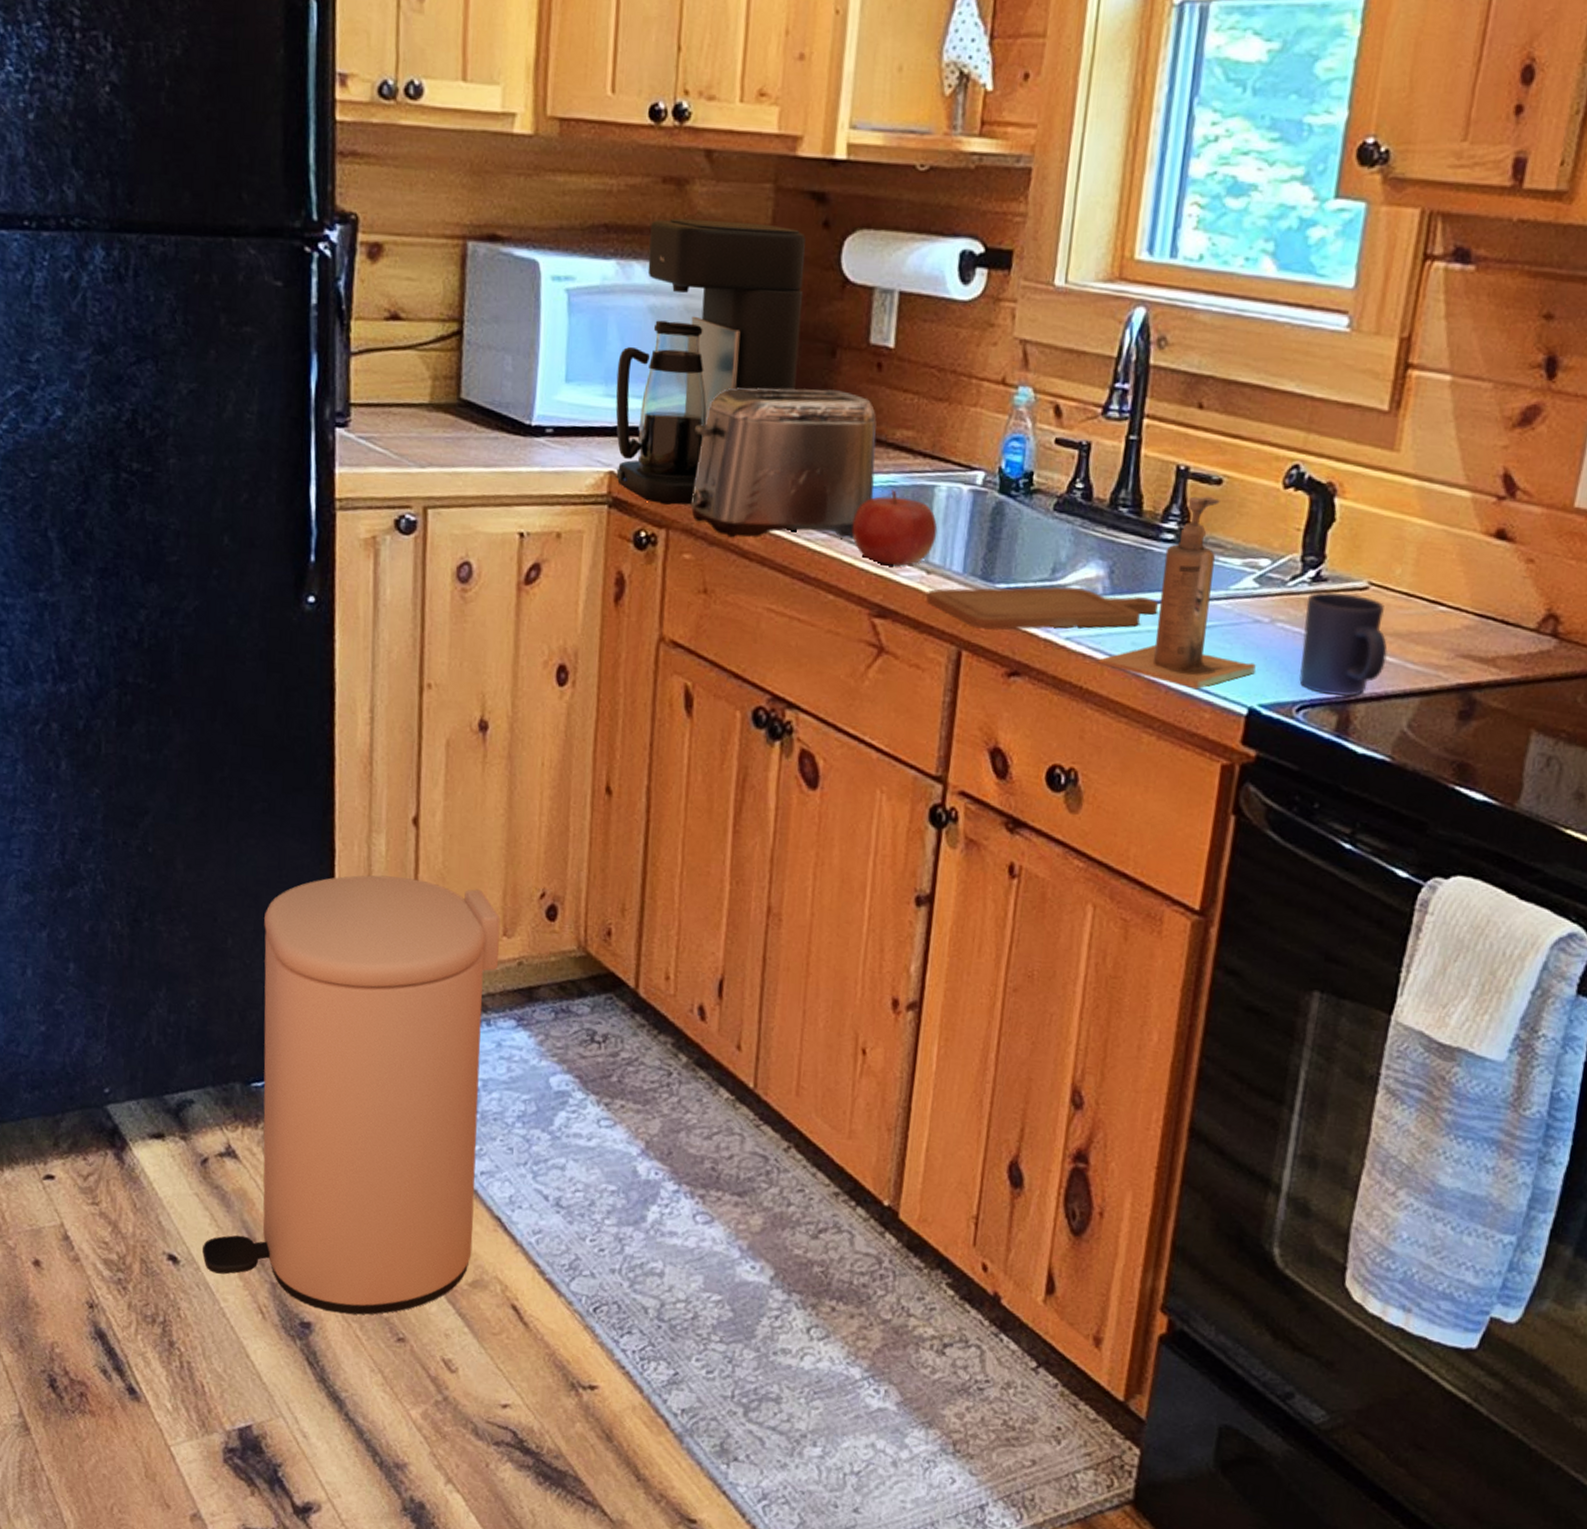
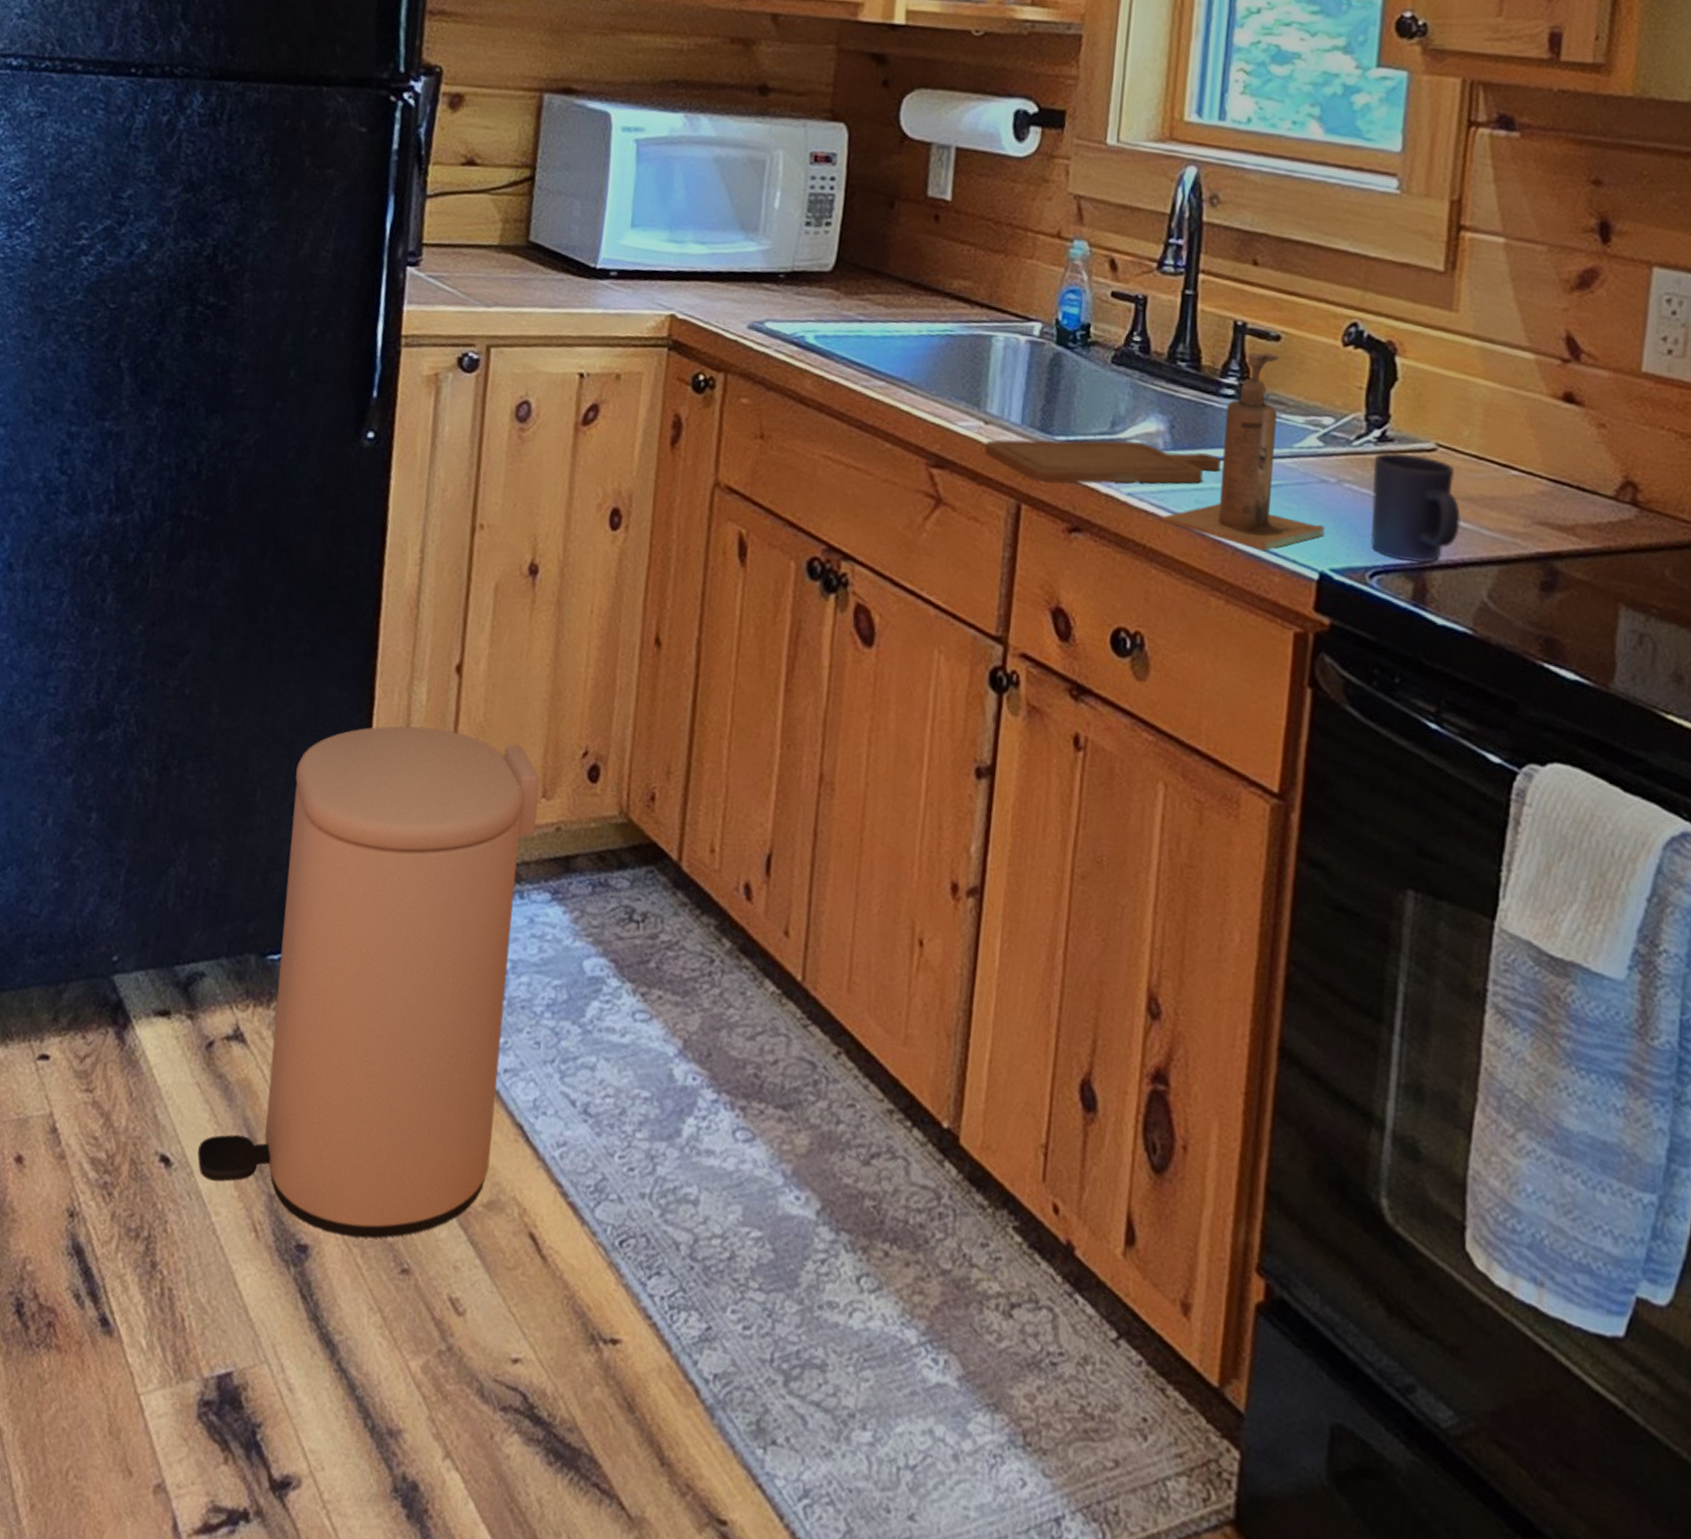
coffee maker: present [615,218,806,506] -> none [677,75,866,350]
toaster: present [690,387,877,538] -> none [749,235,934,386]
fruit: present [851,490,938,566] -> none [909,339,995,416]

